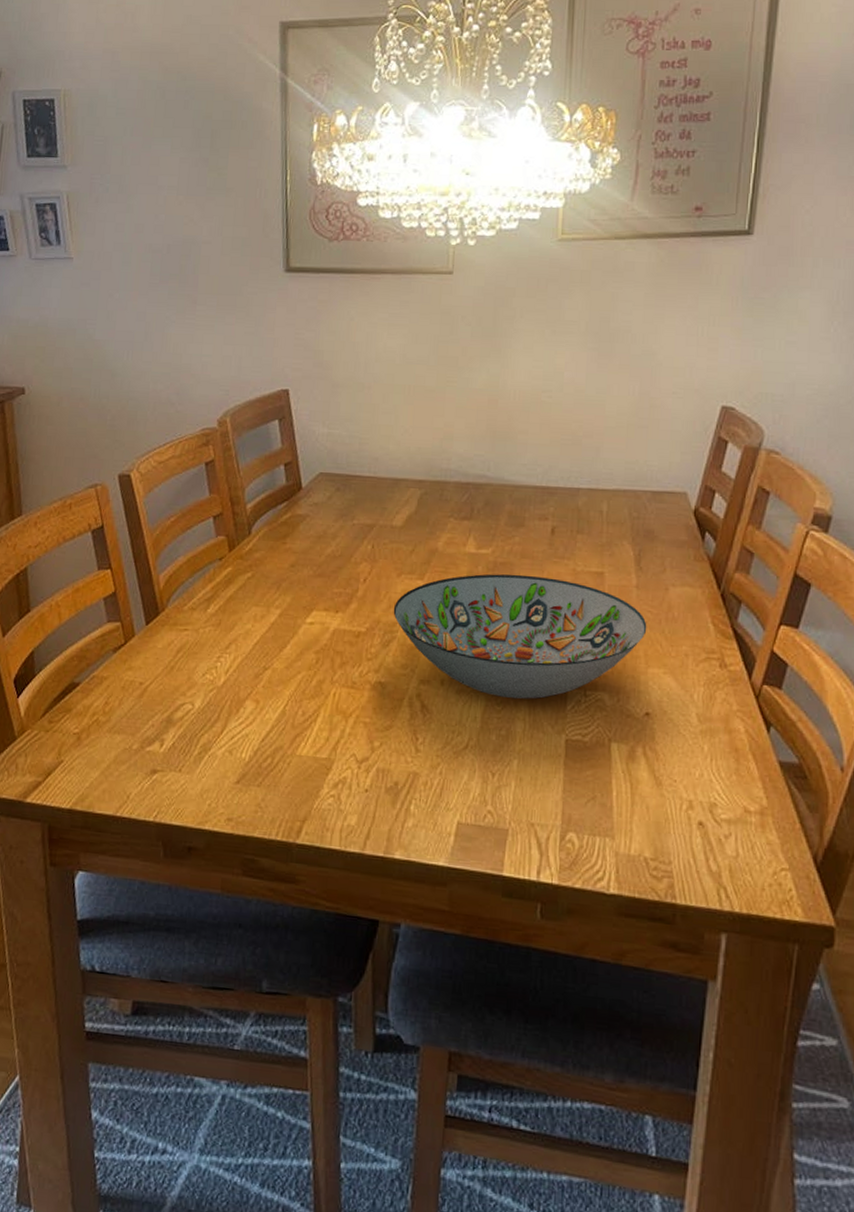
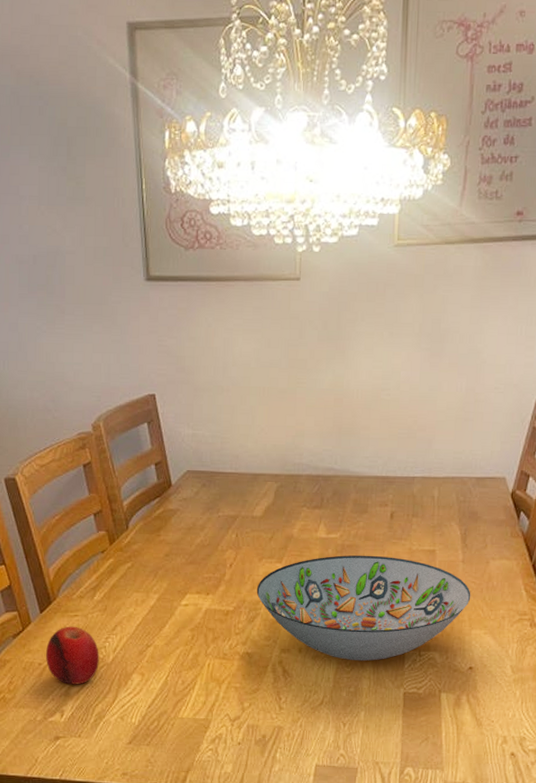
fruit: none [148,641,209,710] -> present [45,626,99,685]

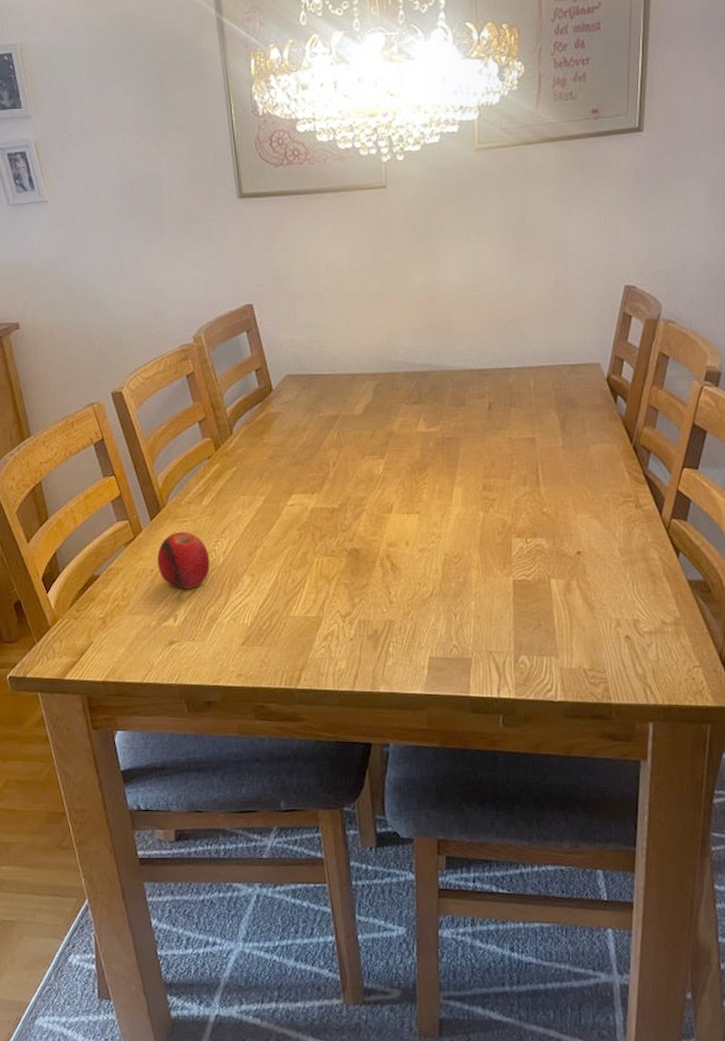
decorative bowl: present [256,555,471,662] -> none [360,446,574,552]

